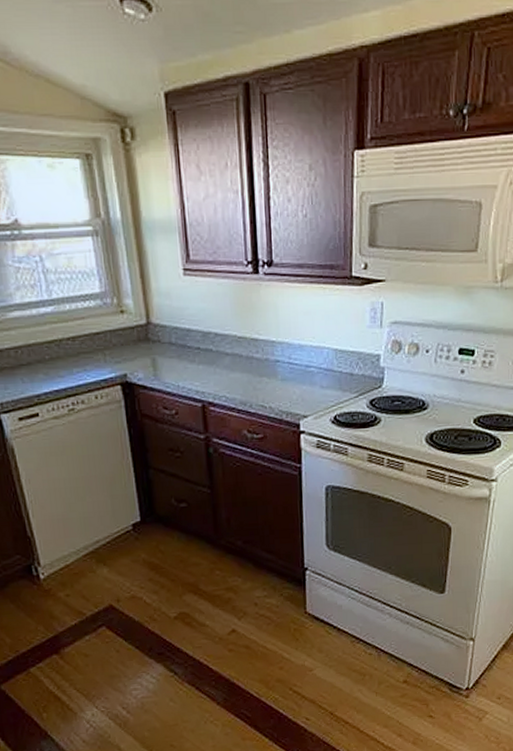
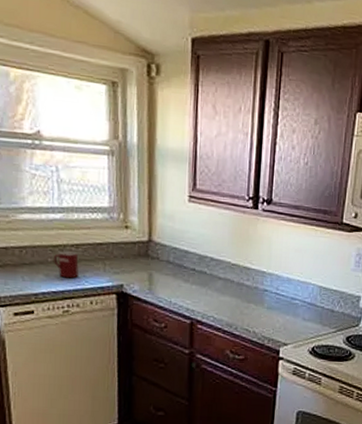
mug: none [51,345,79,375] -> present [54,251,79,279]

